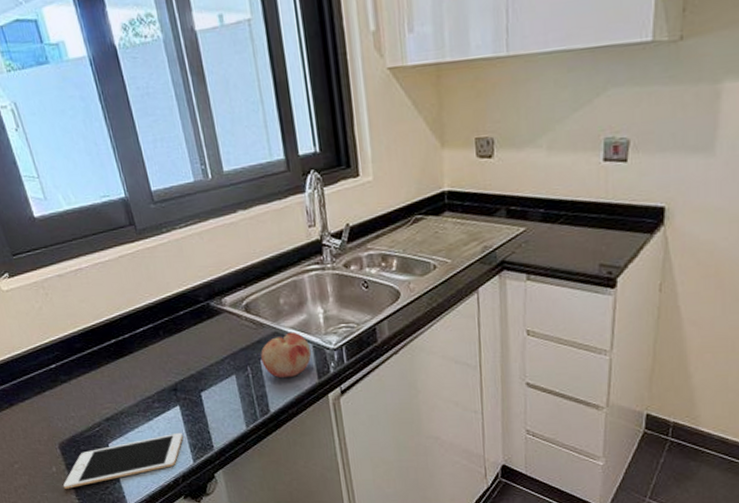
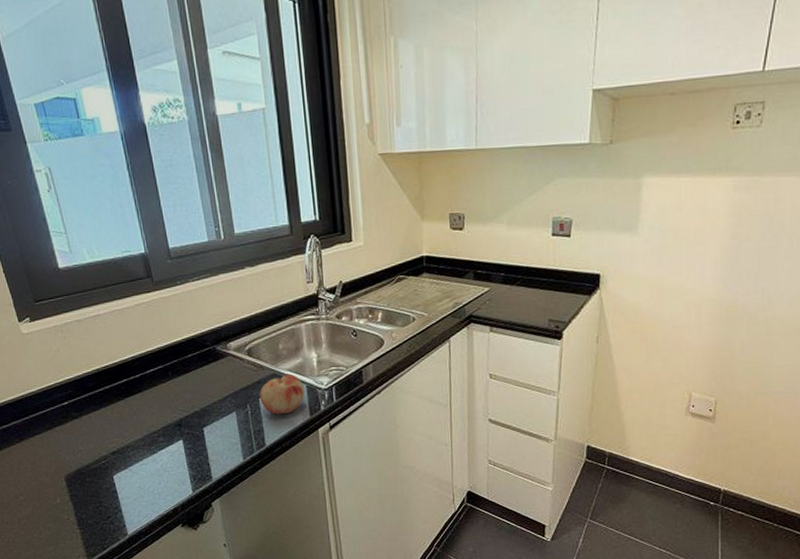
cell phone: present [62,432,183,489] -> none [65,464,184,519]

